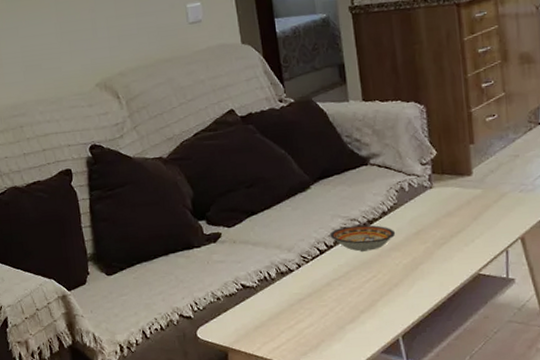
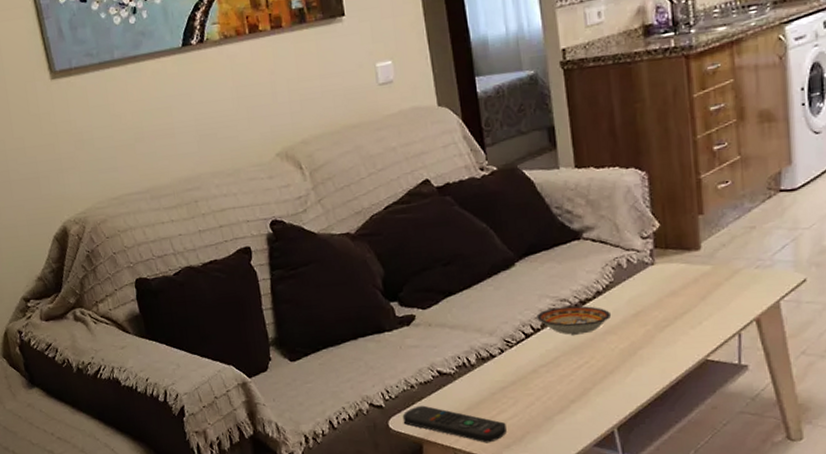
remote control: none [209,316,304,351] -> present [402,405,507,443]

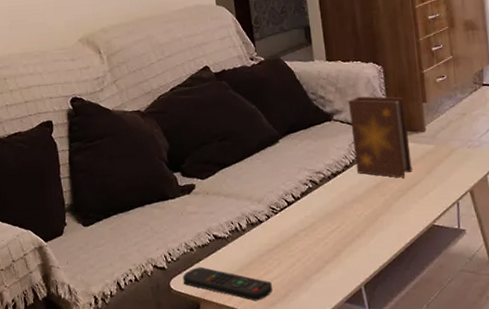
bowl: present [536,305,612,336] -> none [297,177,358,204]
book: none [602,208,682,305] -> present [349,96,412,178]

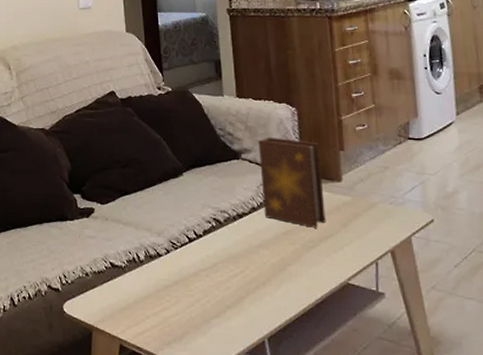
remote control: present [182,266,272,301] -> none [76,293,168,338]

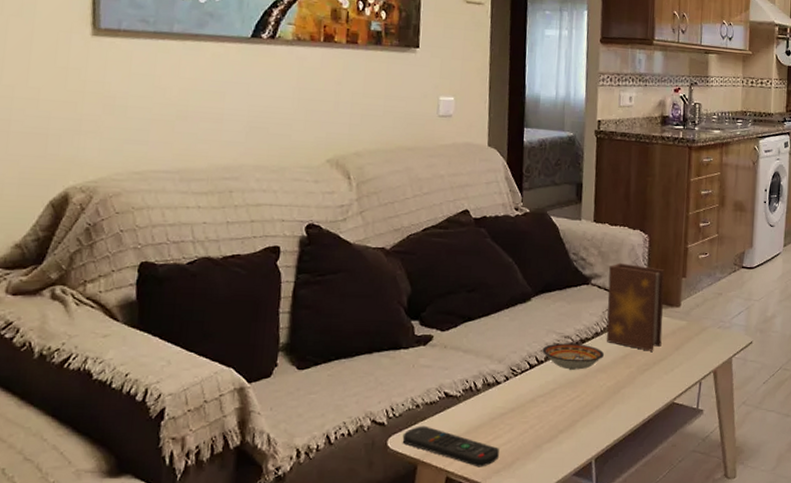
remote control: none [76,293,168,338] -> present [402,426,499,467]
bowl: none [199,217,265,246] -> present [542,343,605,371]

